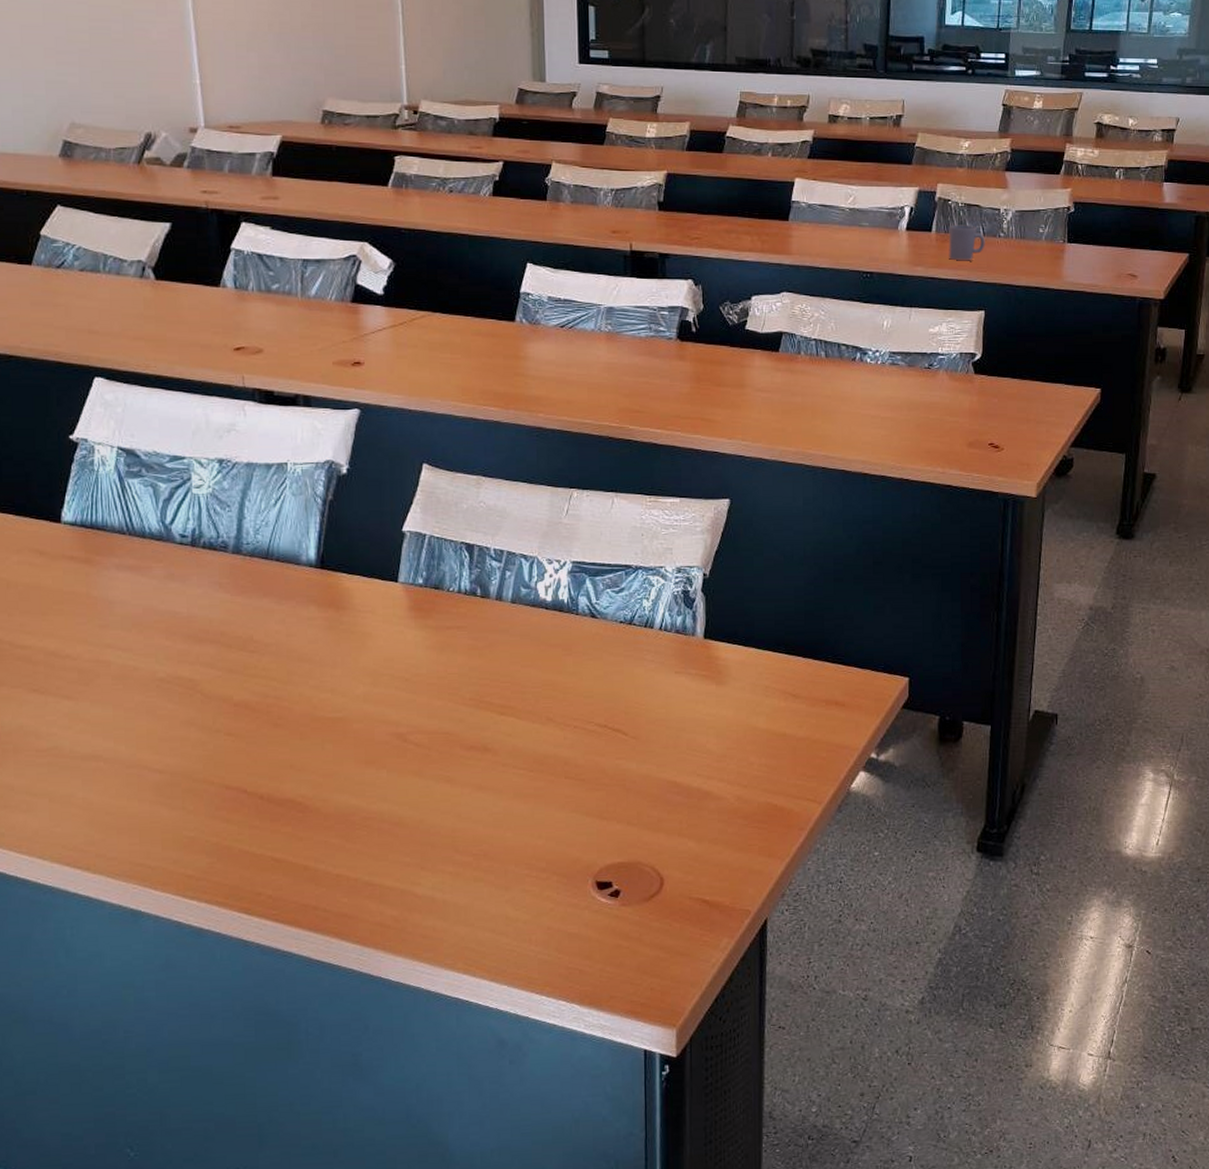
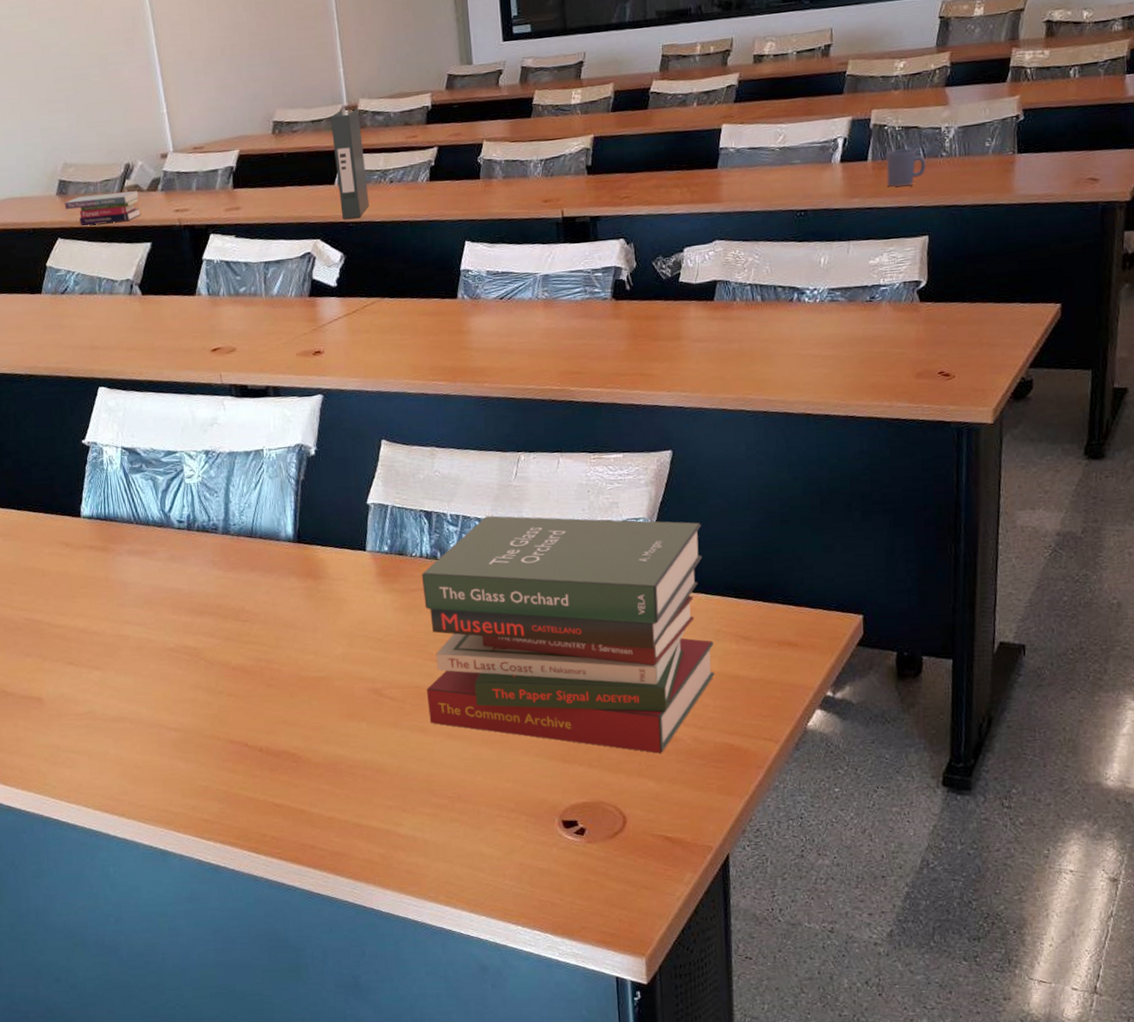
books: none [68,162,160,197] -> present [64,191,141,226]
binder: none [388,109,425,224] -> present [330,108,369,219]
books: none [457,553,762,812] -> present [422,515,714,753]

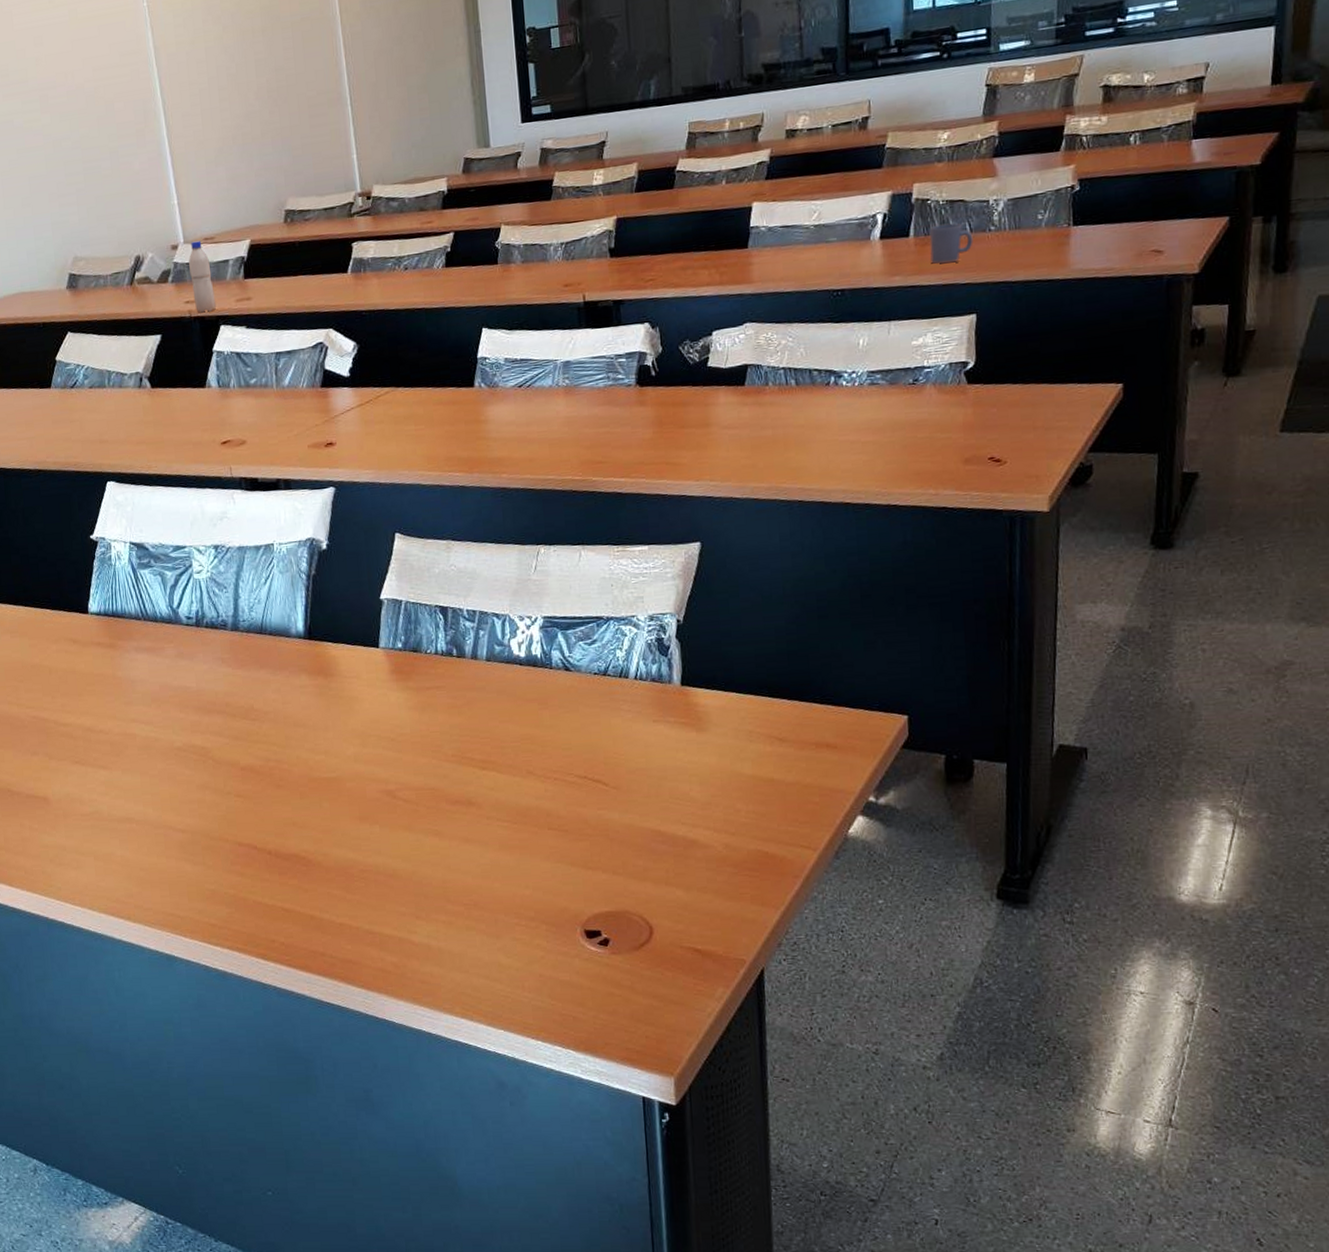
books: present [64,191,141,226] -> none [74,283,151,319]
water bottle: none [177,150,206,222] -> present [188,241,217,313]
binder: present [330,108,369,219] -> none [343,194,383,308]
books: present [422,515,714,753] -> none [437,611,747,861]

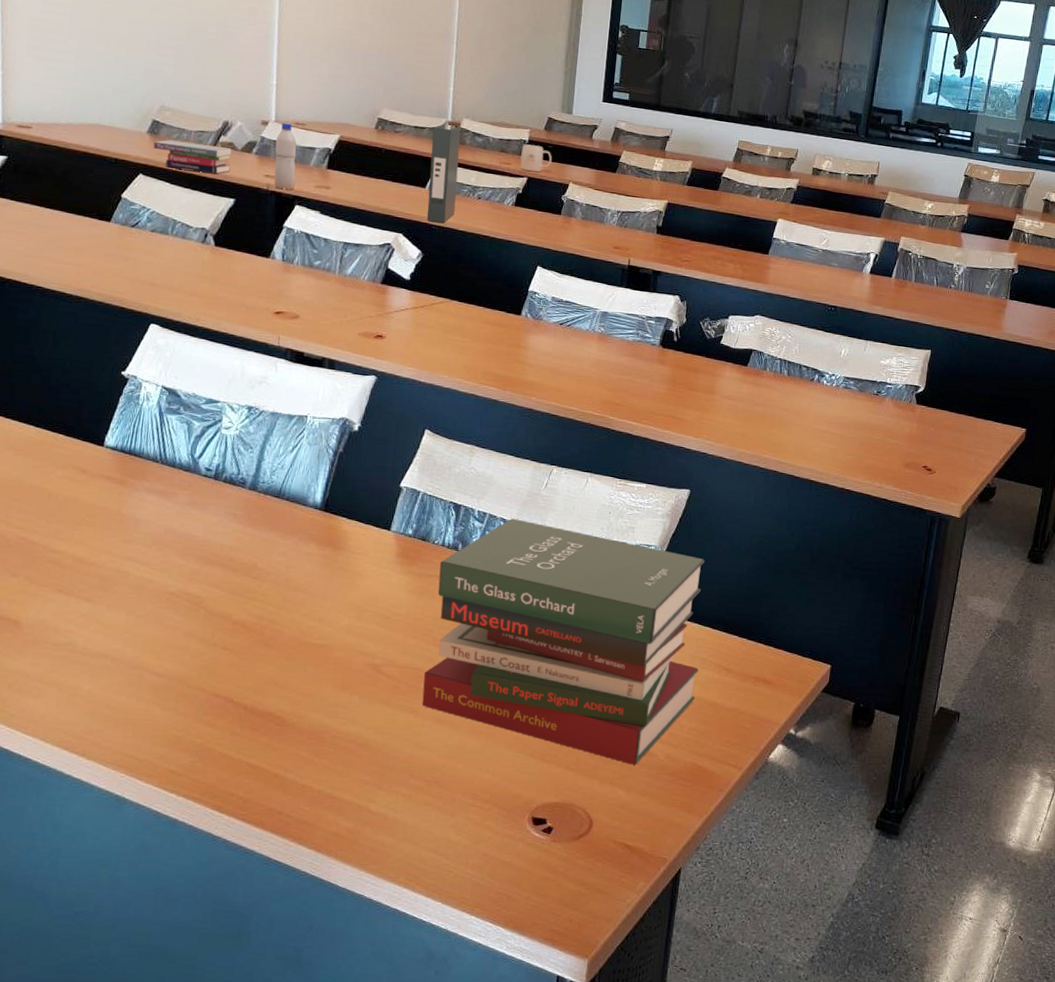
books: none [74,283,151,319] -> present [153,139,232,175]
binder: none [343,194,383,308] -> present [427,123,461,223]
books: none [437,611,747,861] -> present [422,518,705,765]
mug: none [441,192,477,225] -> present [520,144,552,172]
mug: present [929,223,973,265] -> none [904,273,938,306]

